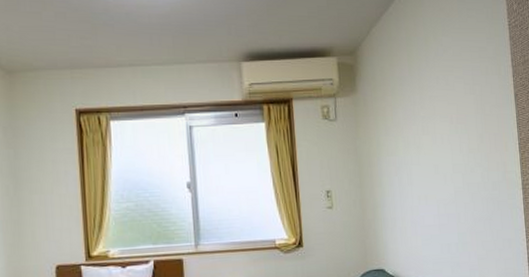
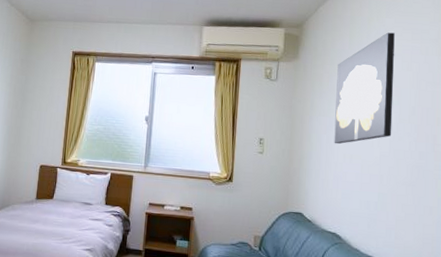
wall art: none [399,53,464,186] -> present [334,32,395,145]

